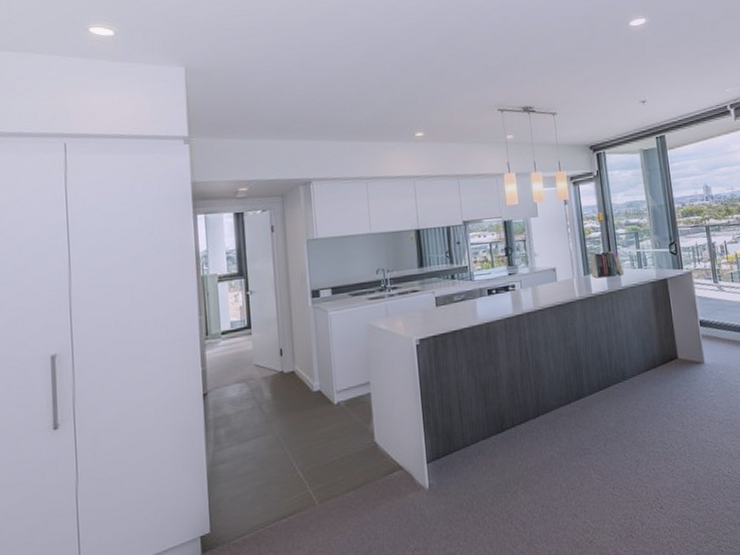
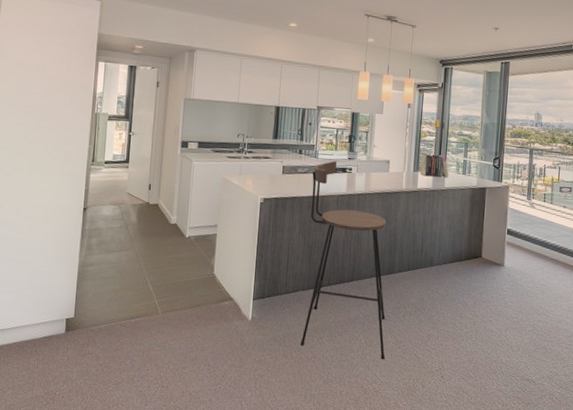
bar stool: none [470,279,593,507] -> present [300,160,386,360]

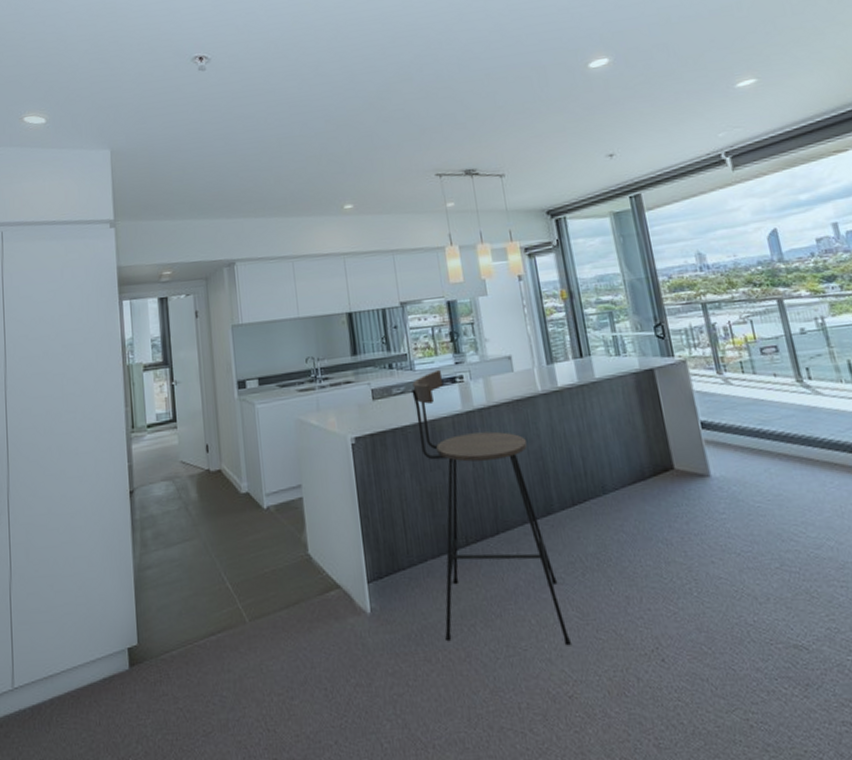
books: present [420,153,450,178] -> none [552,334,599,369]

